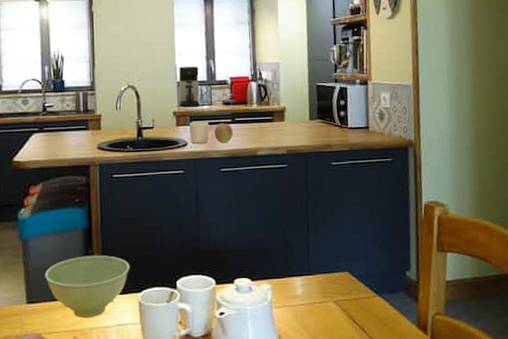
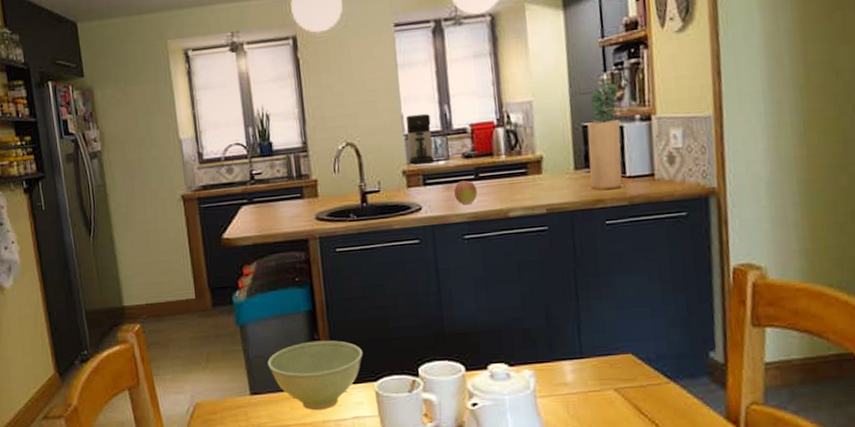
mug: present [189,121,209,144] -> none [423,180,448,207]
vase: none [320,46,346,138] -> present [587,74,623,190]

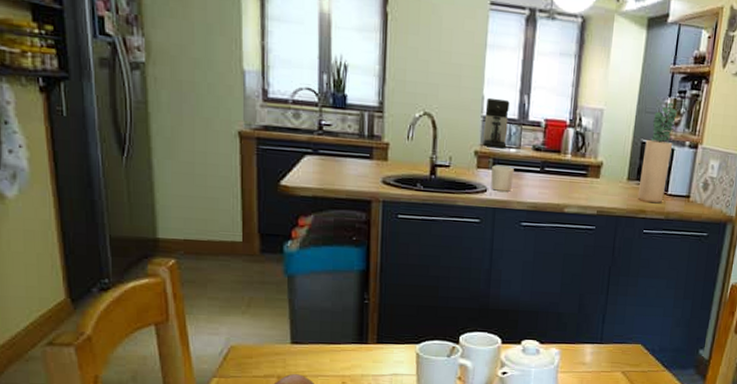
bowl: present [268,340,363,411] -> none [313,300,410,365]
mug: none [423,180,448,207] -> present [491,165,514,192]
fruit: present [454,180,478,205] -> none [519,171,540,195]

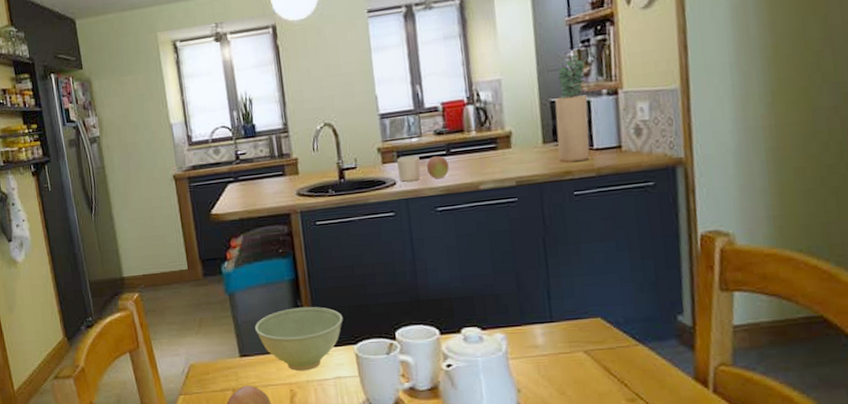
bowl: none [313,300,410,365] -> present [255,306,343,371]
coffee maker: present [482,97,510,149] -> none [380,94,408,143]
fruit: none [519,171,540,195] -> present [427,155,449,180]

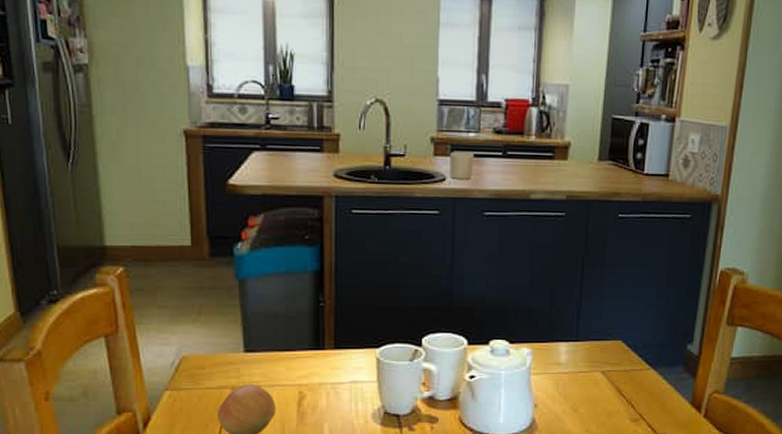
bowl: present [255,306,343,371] -> none [266,302,368,373]
fruit: present [427,155,449,180] -> none [480,156,503,182]
vase: present [554,51,590,163] -> none [610,70,651,185]

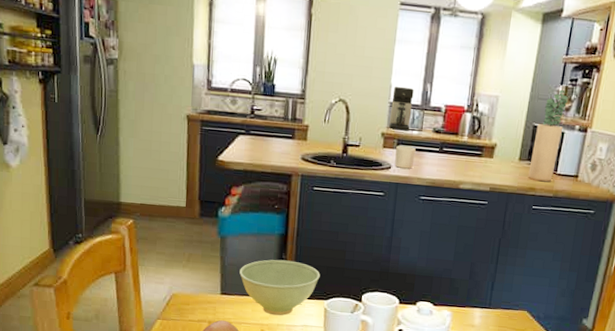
bowl: none [266,302,368,373] -> present [239,259,320,316]
coffee maker: none [438,79,466,134] -> present [388,86,414,131]
vase: none [610,70,651,185] -> present [528,87,569,182]

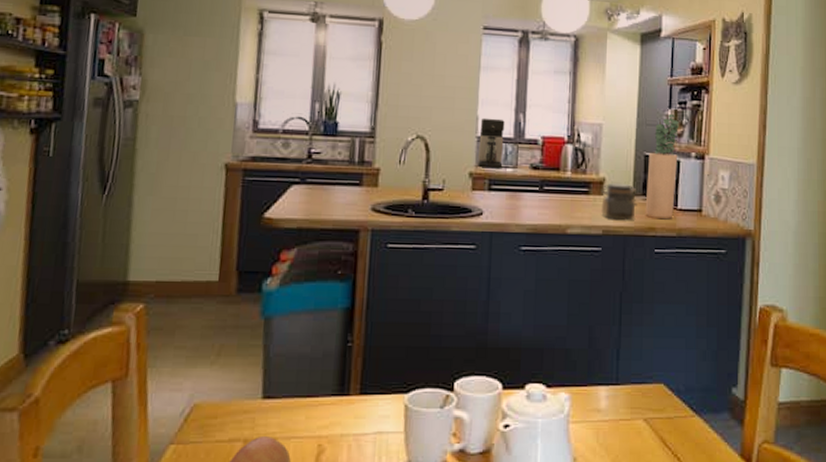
bowl: present [239,259,320,316] -> none [289,342,398,422]
mug: present [394,145,416,169] -> none [487,187,511,214]
jar: none [490,148,523,180] -> present [600,182,637,220]

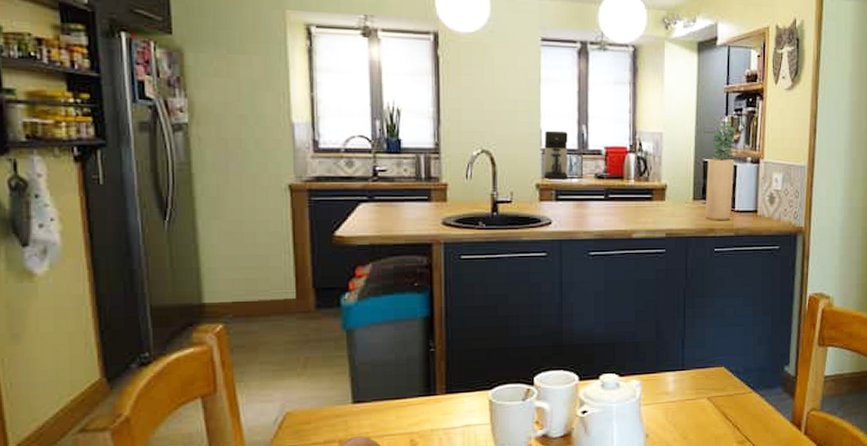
jar: present [600,182,637,220] -> none [663,188,697,223]

